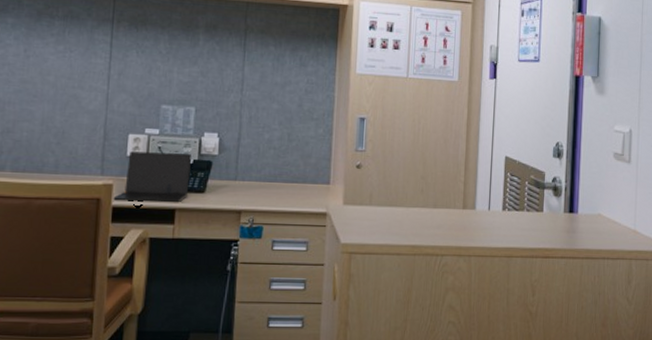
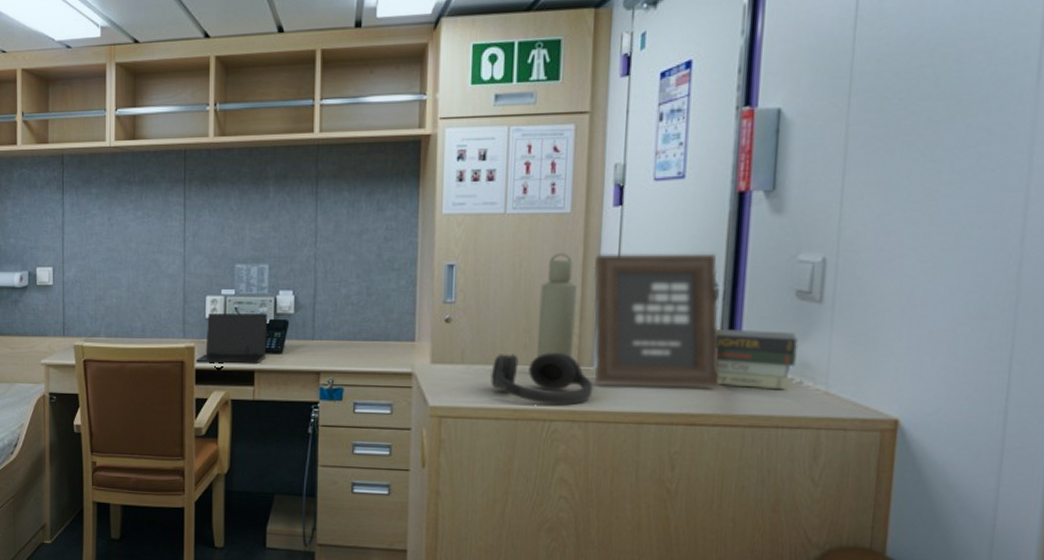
headphones: none [393,196,475,242] -> present [489,352,593,405]
bottle: none [430,113,462,201] -> present [536,253,577,358]
picture frame: none [475,116,565,228] -> present [593,253,719,388]
books: none [562,180,617,229] -> present [715,328,799,390]

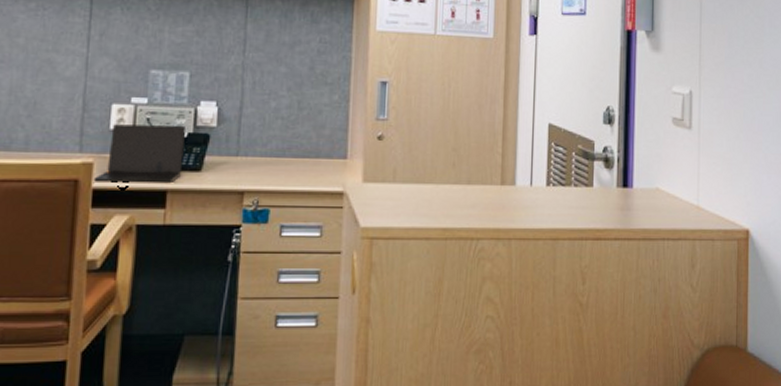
headphones: present [489,352,593,405] -> none [420,171,515,224]
bottle: present [536,253,577,358] -> none [463,75,499,176]
picture frame: present [593,253,719,388] -> none [513,78,618,205]
books: present [715,328,799,390] -> none [614,150,677,206]

